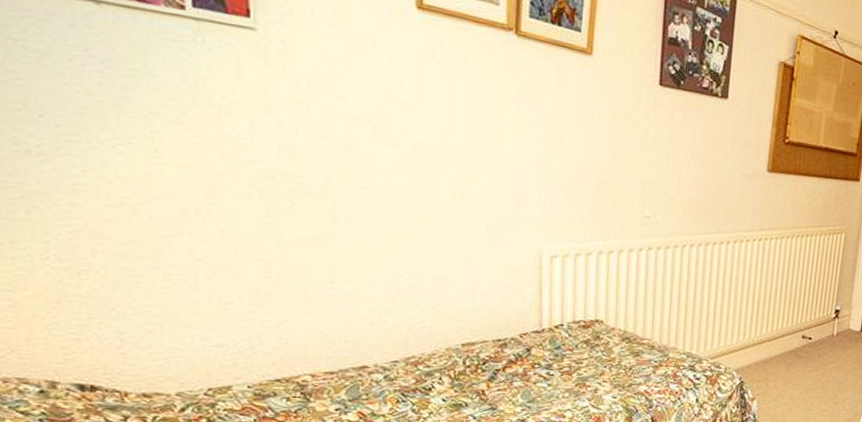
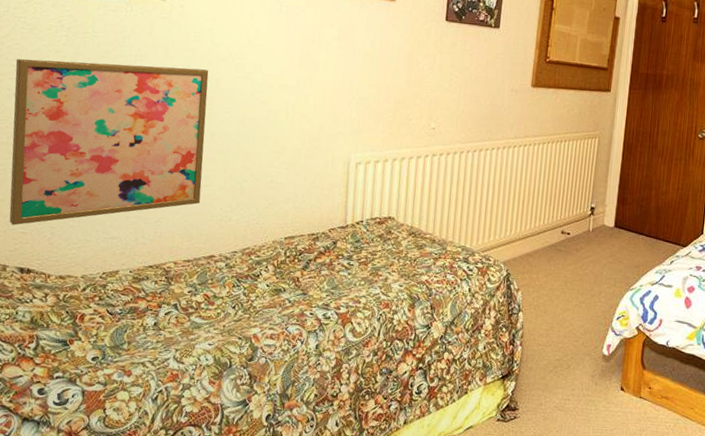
wall art: none [20,100,340,330] -> present [9,59,209,226]

